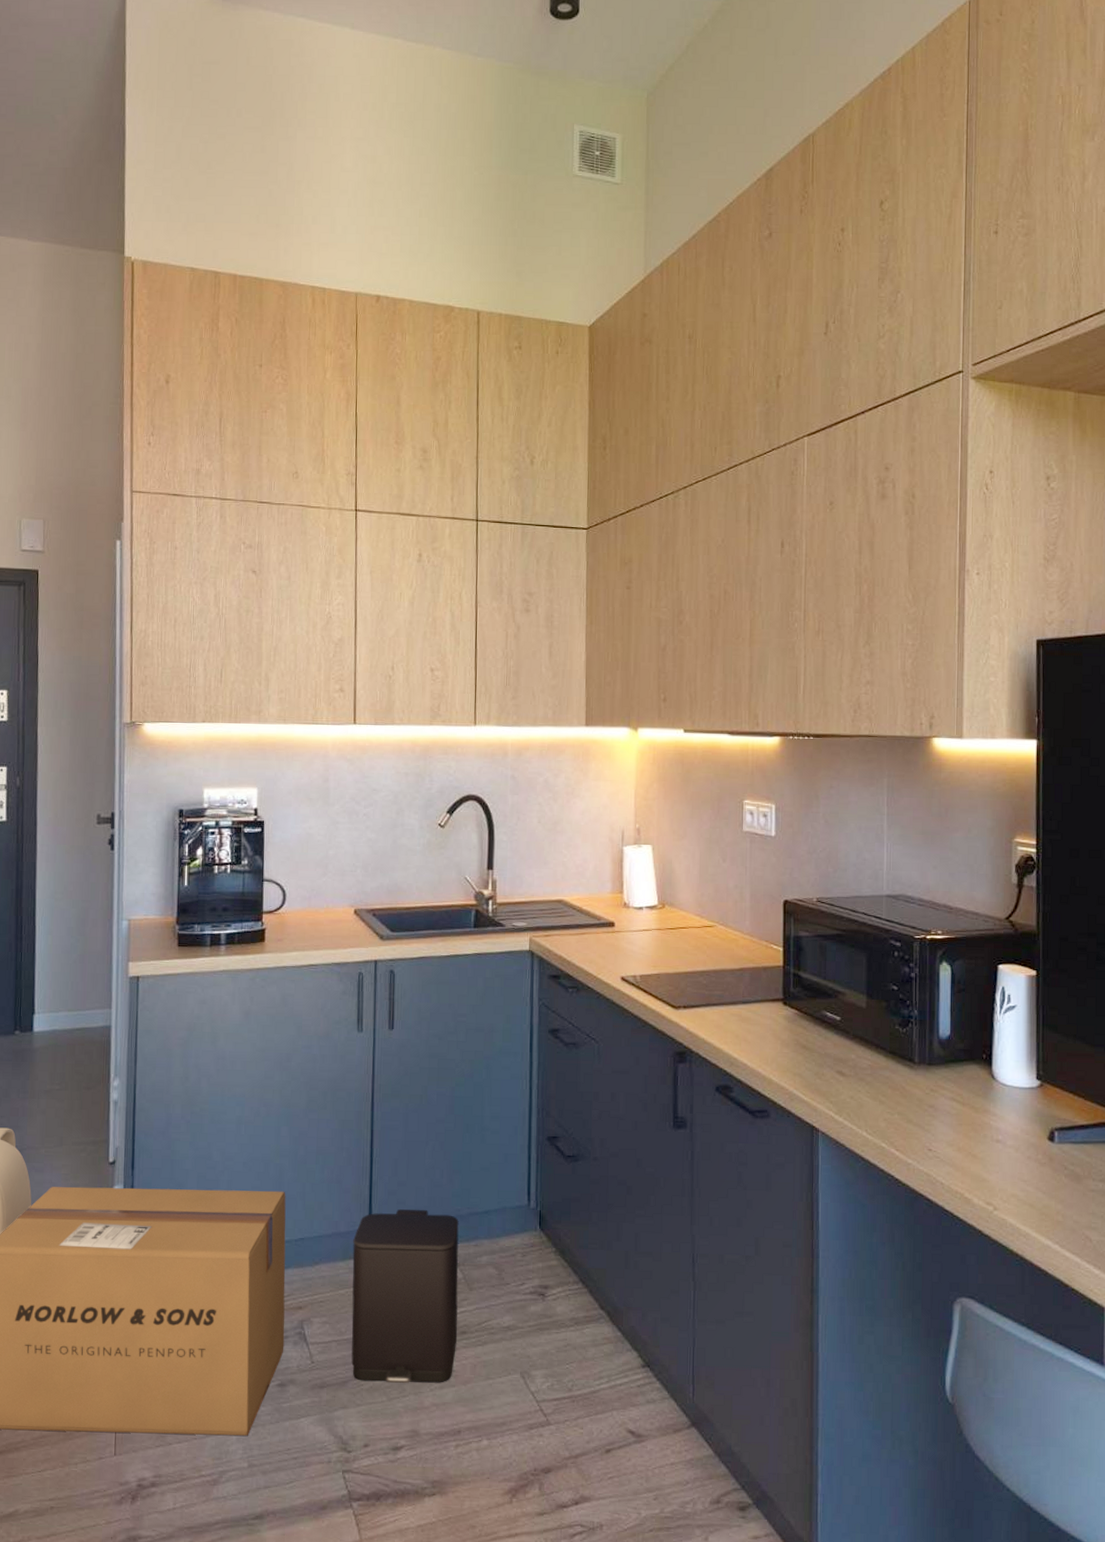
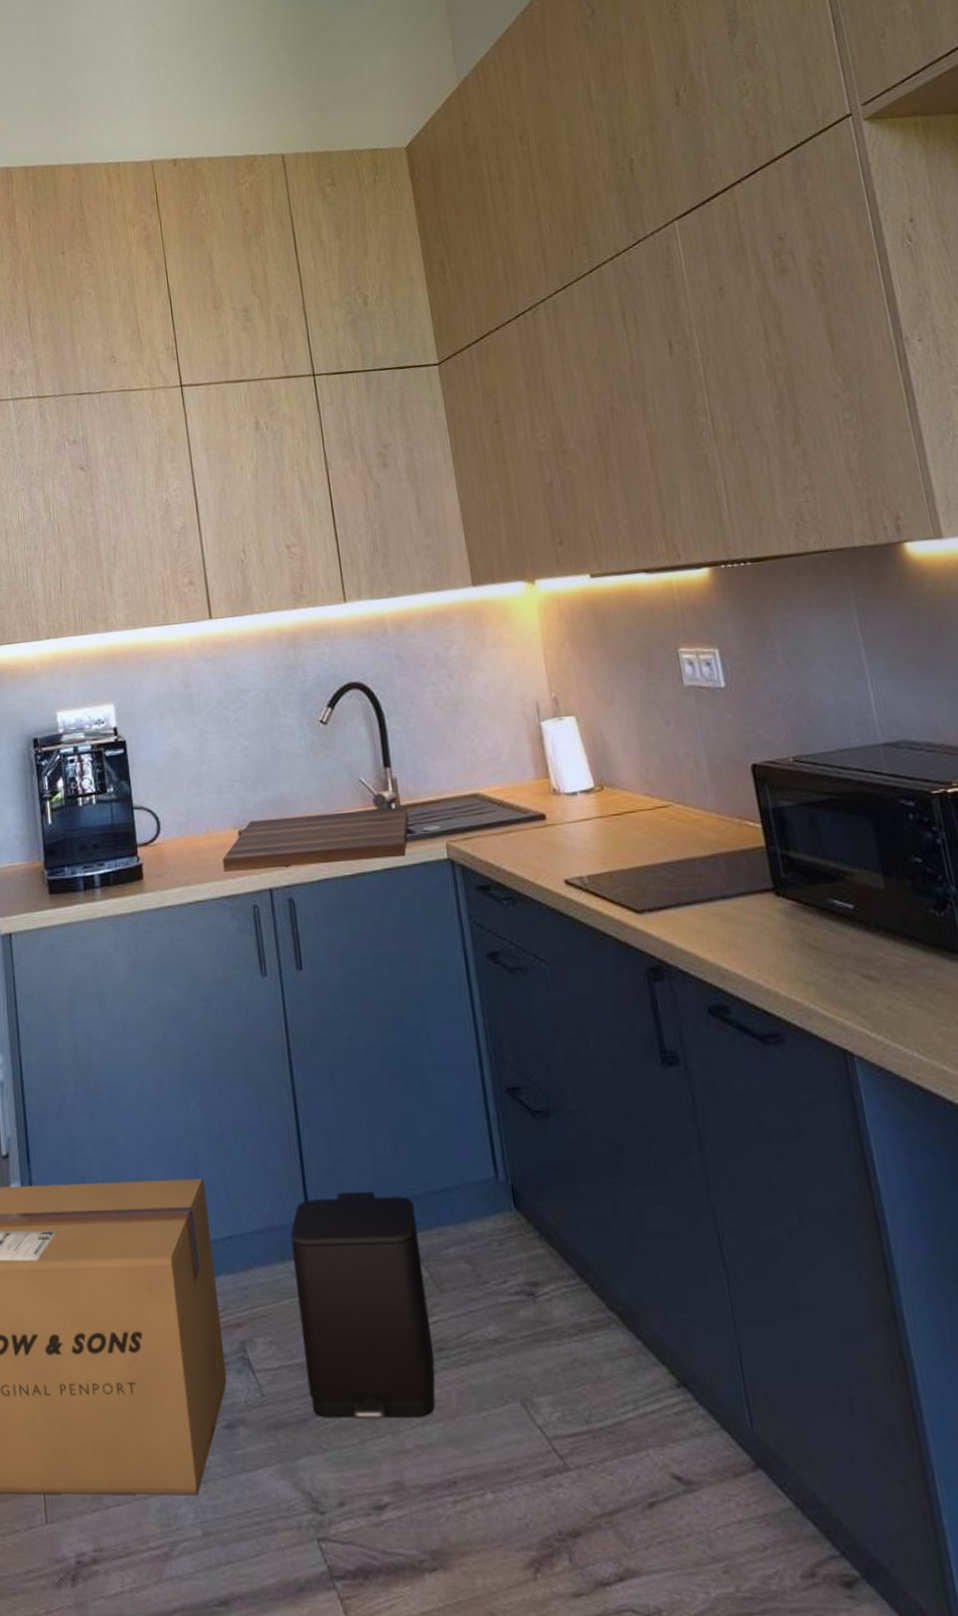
cutting board: none [337,902,502,945] -> present [222,807,409,872]

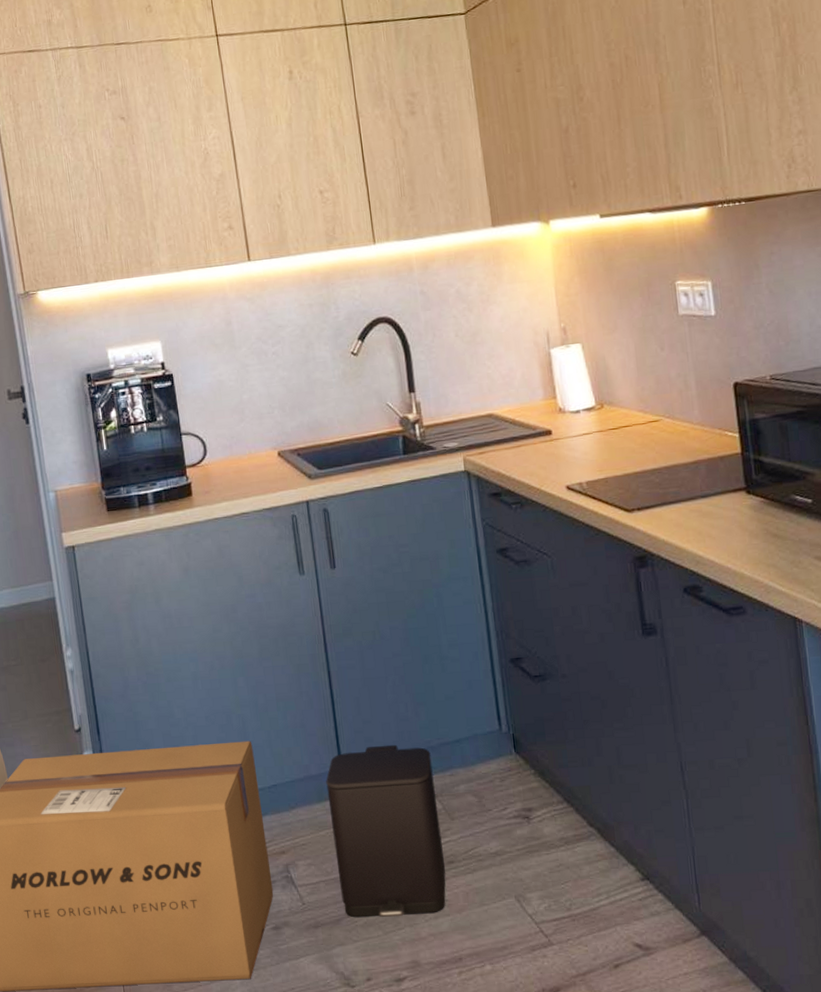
cutting board: present [222,807,409,872] -> none [263,427,430,487]

